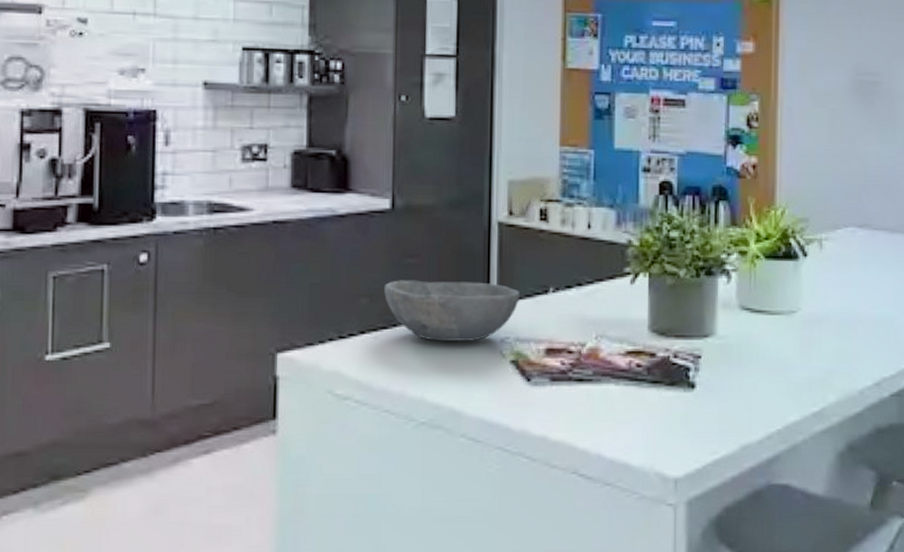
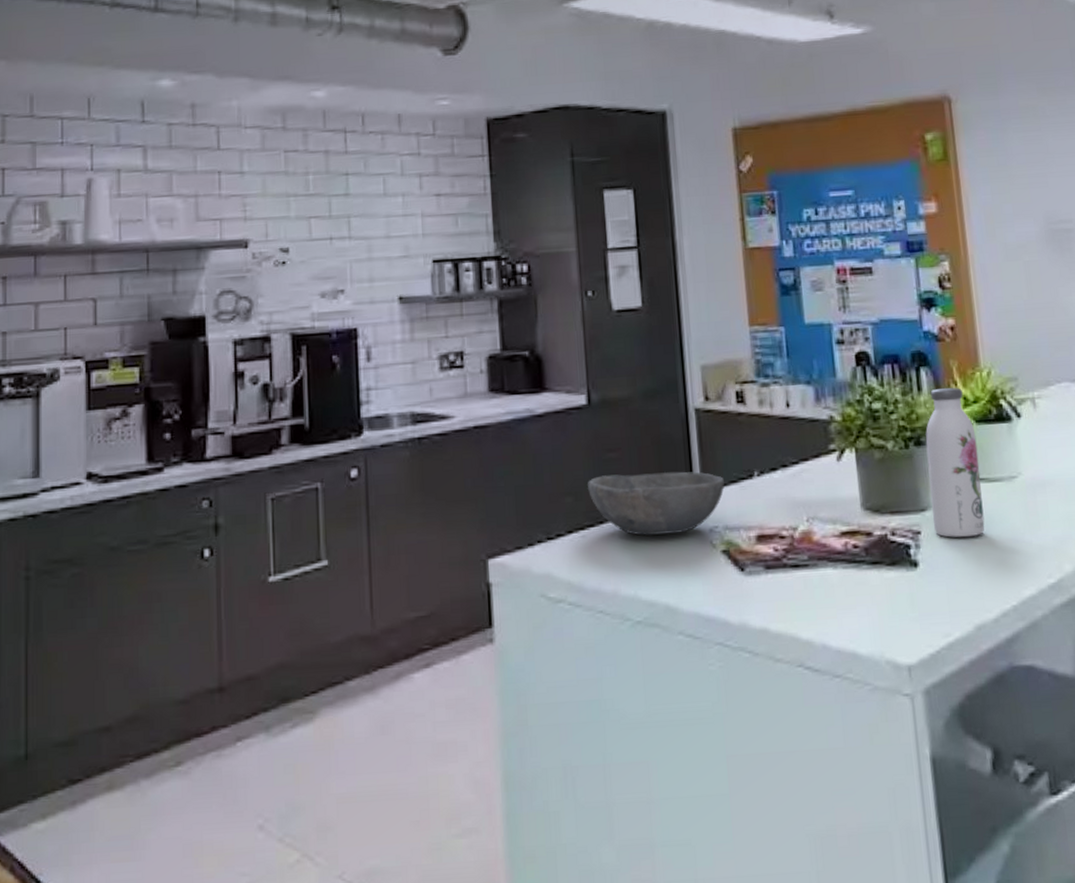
water bottle: none [715,223,764,363] -> present [925,388,985,538]

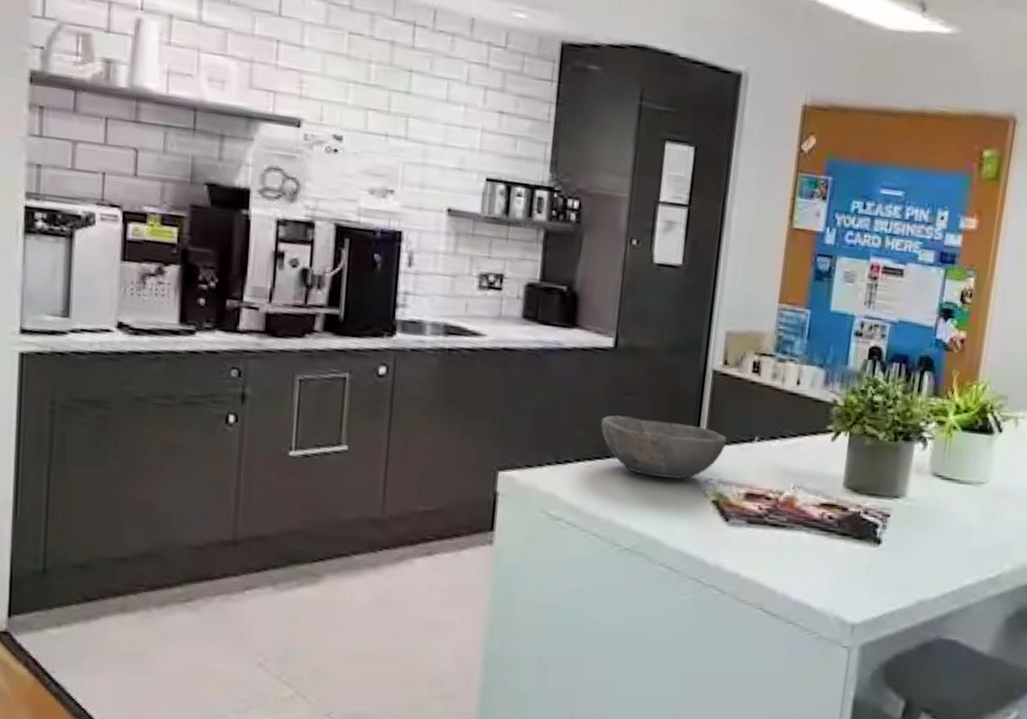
water bottle: present [925,388,985,538] -> none [902,393,959,527]

